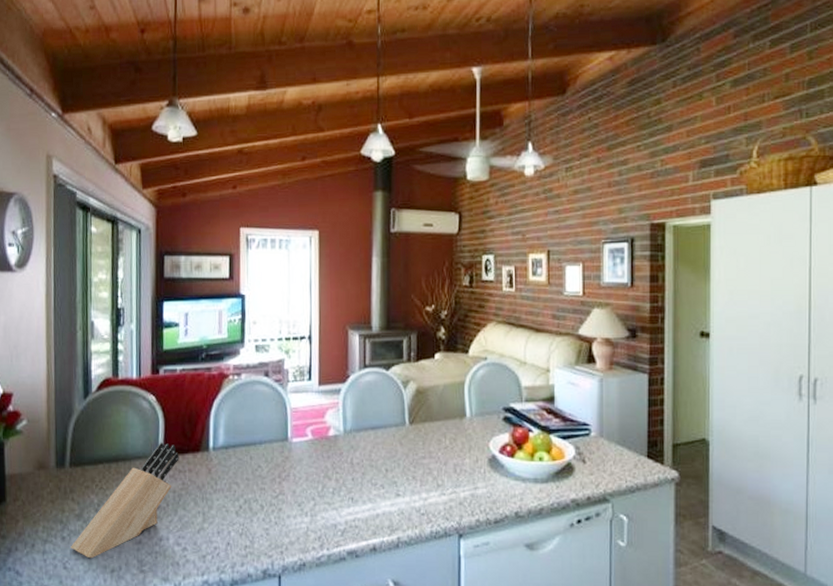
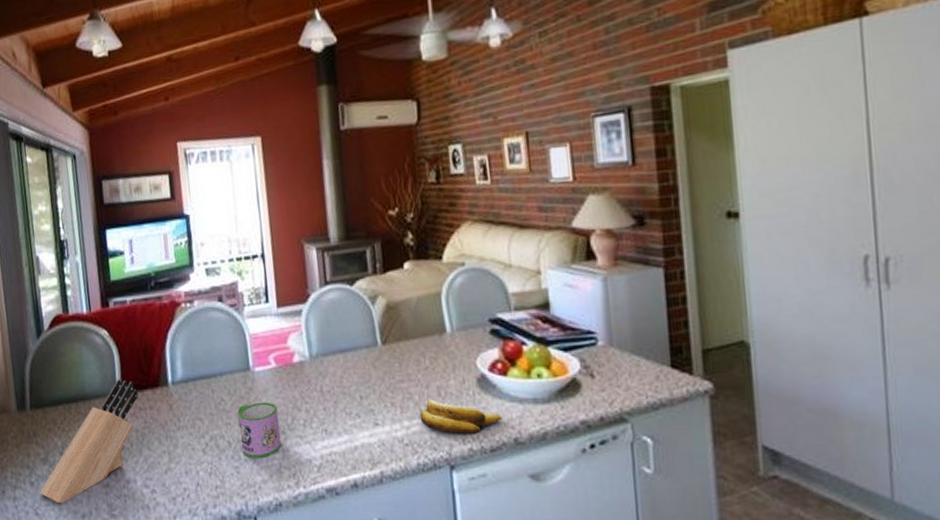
mug: none [272,470,311,522] -> present [237,402,282,459]
banana: none [436,475,507,508] -> present [419,400,502,435]

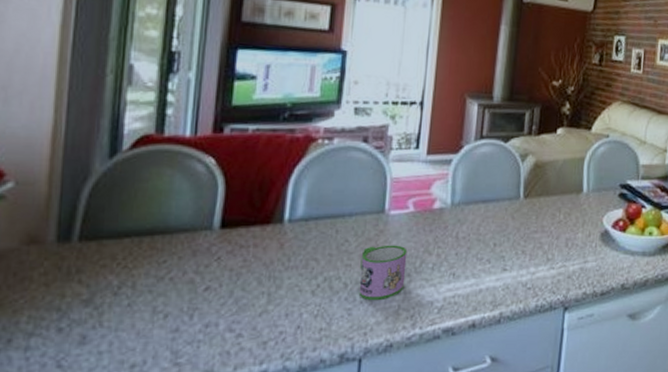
knife block: present [40,379,139,504] -> none [71,212,242,353]
banana: present [419,400,502,435] -> none [545,250,615,281]

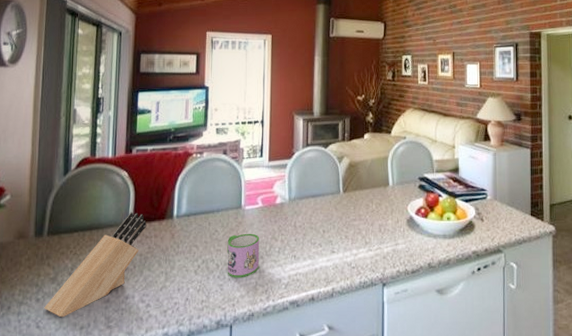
knife block: none [71,212,242,353] -> present [44,212,147,318]

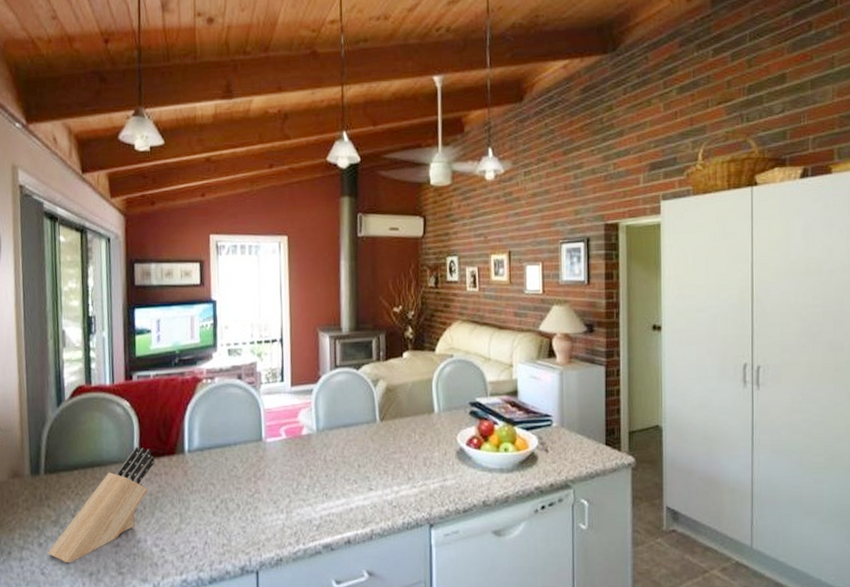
mug: present [227,233,260,278] -> none [248,469,286,520]

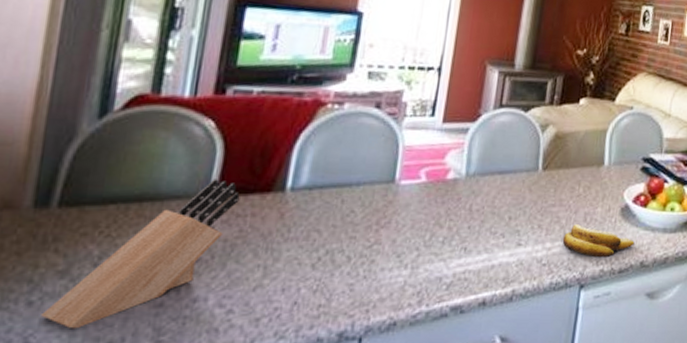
banana: none [407,469,474,499] -> present [562,224,635,258]

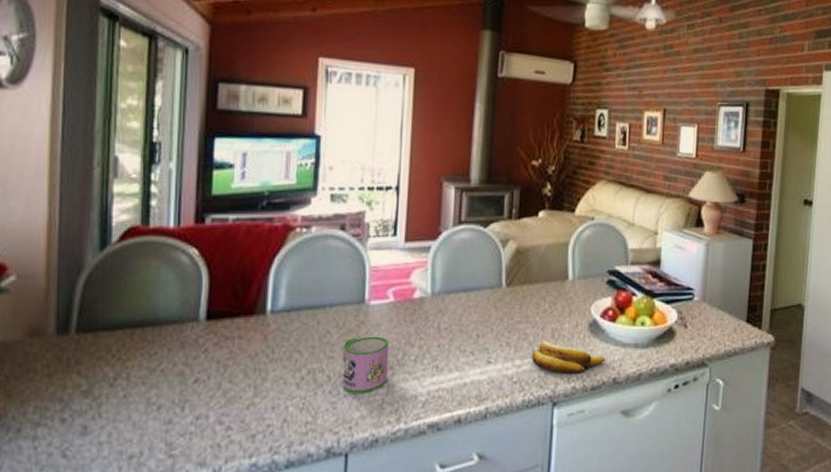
knife block: present [41,179,240,329] -> none [73,304,227,444]
mug: none [362,216,417,276] -> present [342,336,389,394]

